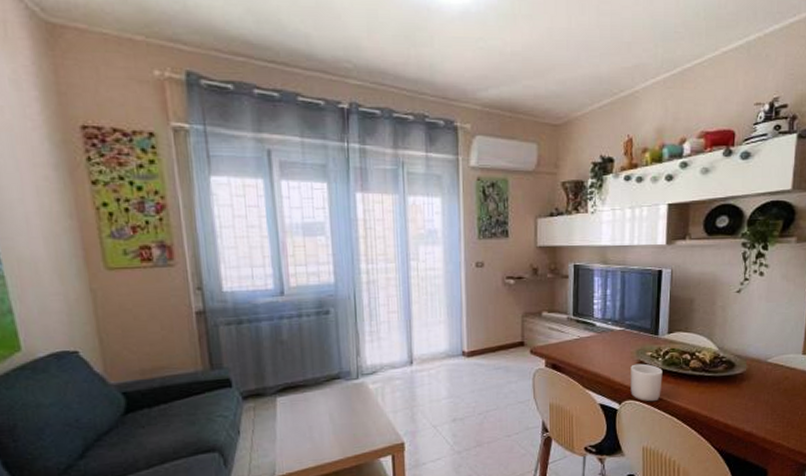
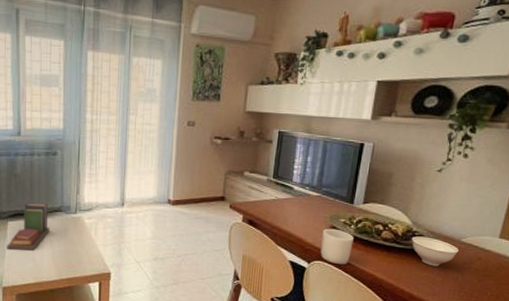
book: none [277,371,328,431] -> present [7,202,50,251]
bowl: none [719,361,767,392] -> present [411,236,459,267]

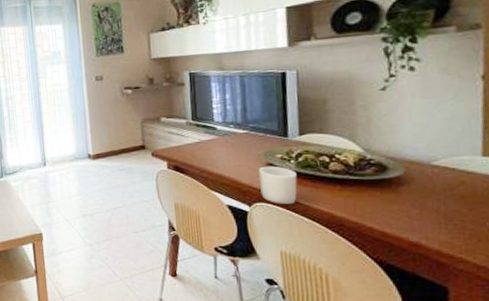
bowl: present [411,236,459,267] -> none [367,164,433,197]

